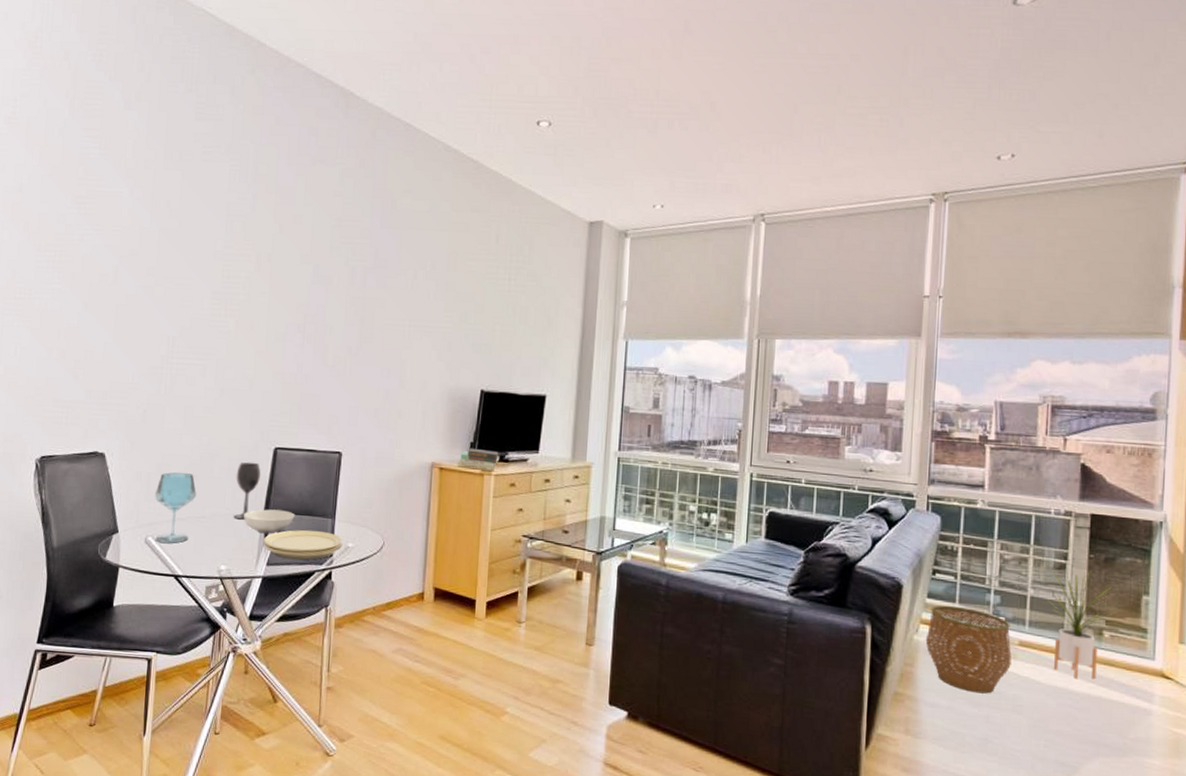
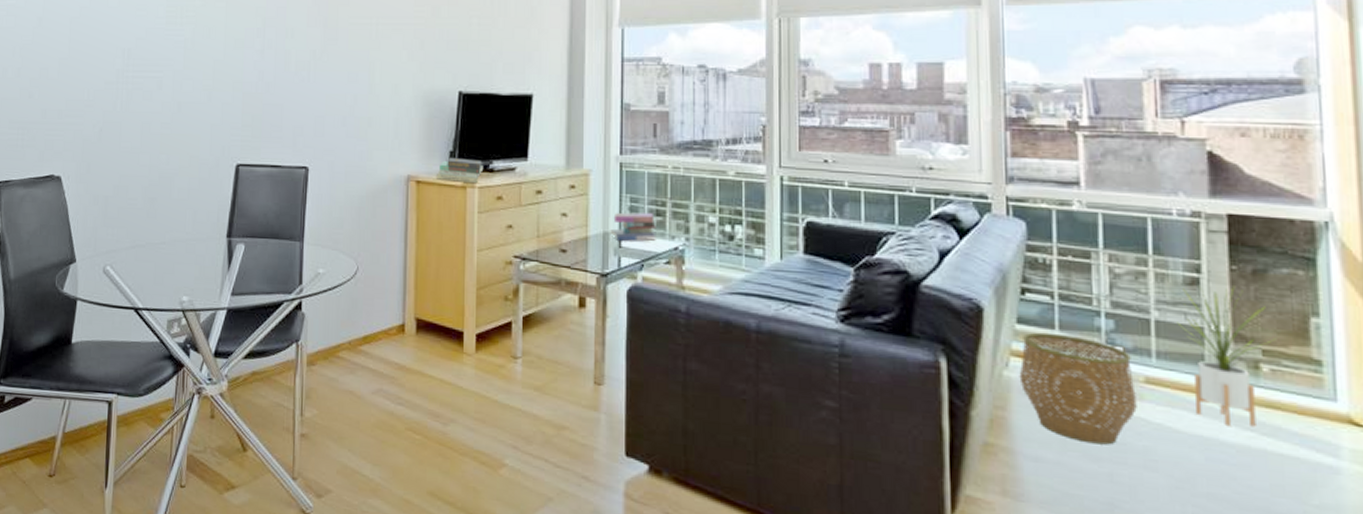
wine glass: present [154,472,196,543] -> none [112,194,156,273]
wine glass: present [233,462,261,520] -> none [194,181,222,245]
bowl: present [243,509,295,534] -> none [205,232,260,261]
plate: present [263,529,343,561] -> none [227,254,312,289]
books: none [606,500,646,525] -> present [610,212,656,241]

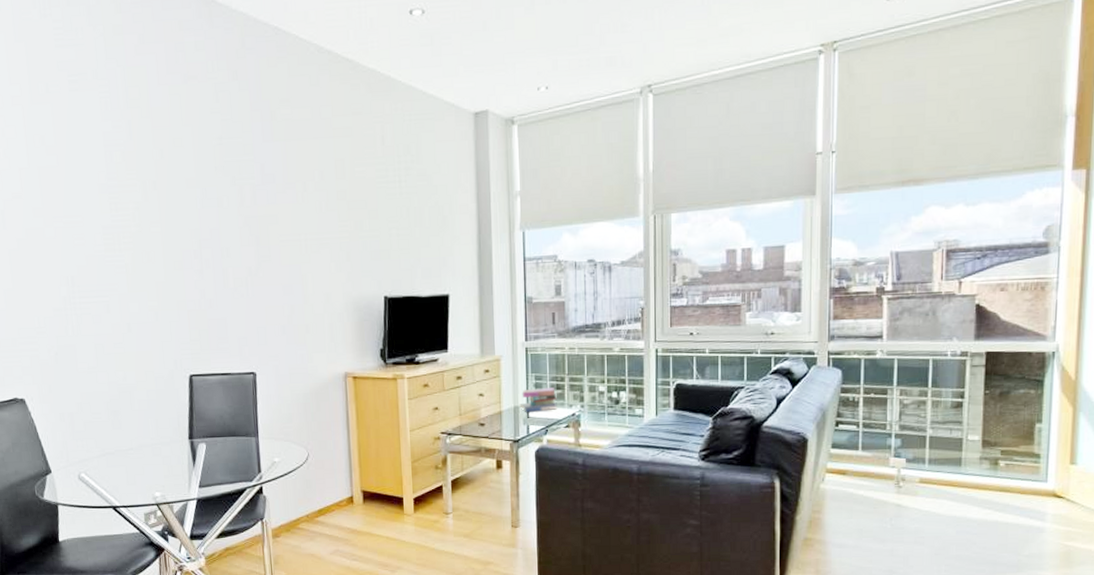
books: present [437,157,484,184] -> none [370,354,411,375]
basket: present [1019,332,1137,445] -> none [831,453,913,530]
house plant: present [1177,286,1277,427] -> none [945,405,1012,507]

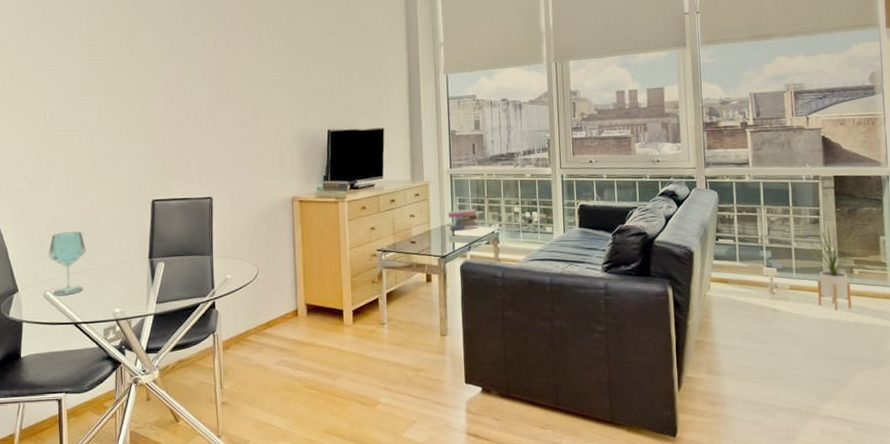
wine glass: none [80,408,121,477] -> present [48,231,86,295]
books: none [370,354,411,375] -> present [315,180,351,199]
house plant: none [945,405,1012,507] -> present [807,221,862,310]

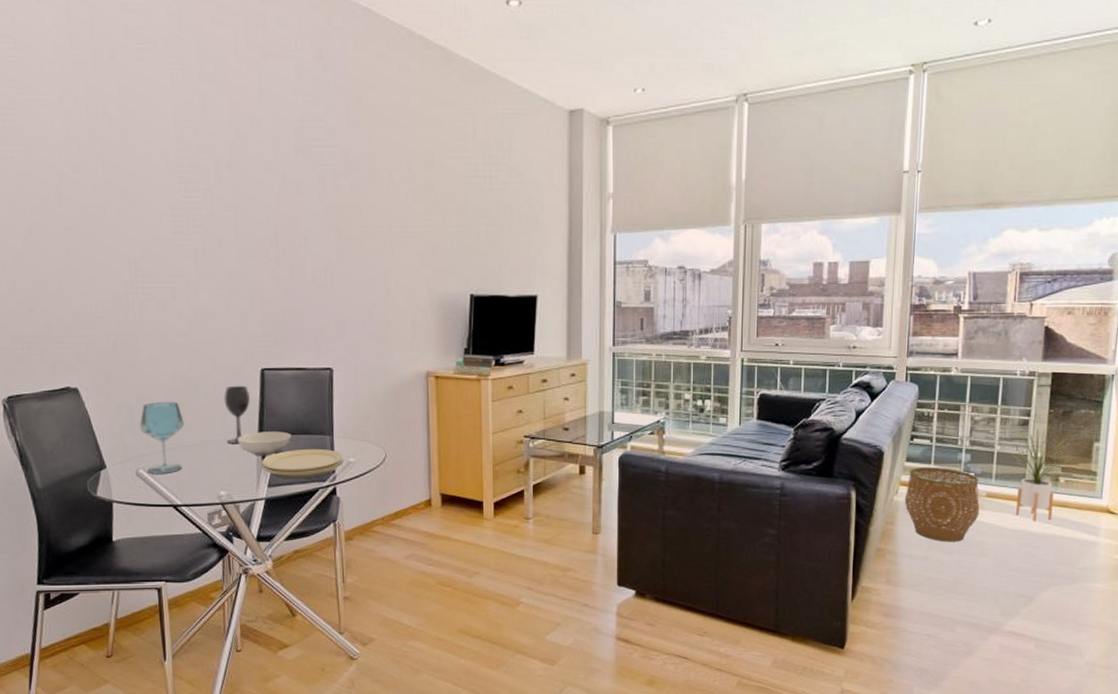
wine glass: none [120,215,142,267] -> present [223,385,250,444]
bowl: none [130,254,177,277] -> present [237,431,292,456]
plate: none [151,267,222,296] -> present [261,448,344,479]
books: present [446,209,479,231] -> none [605,394,642,418]
basket: none [716,263,785,333] -> present [904,466,980,542]

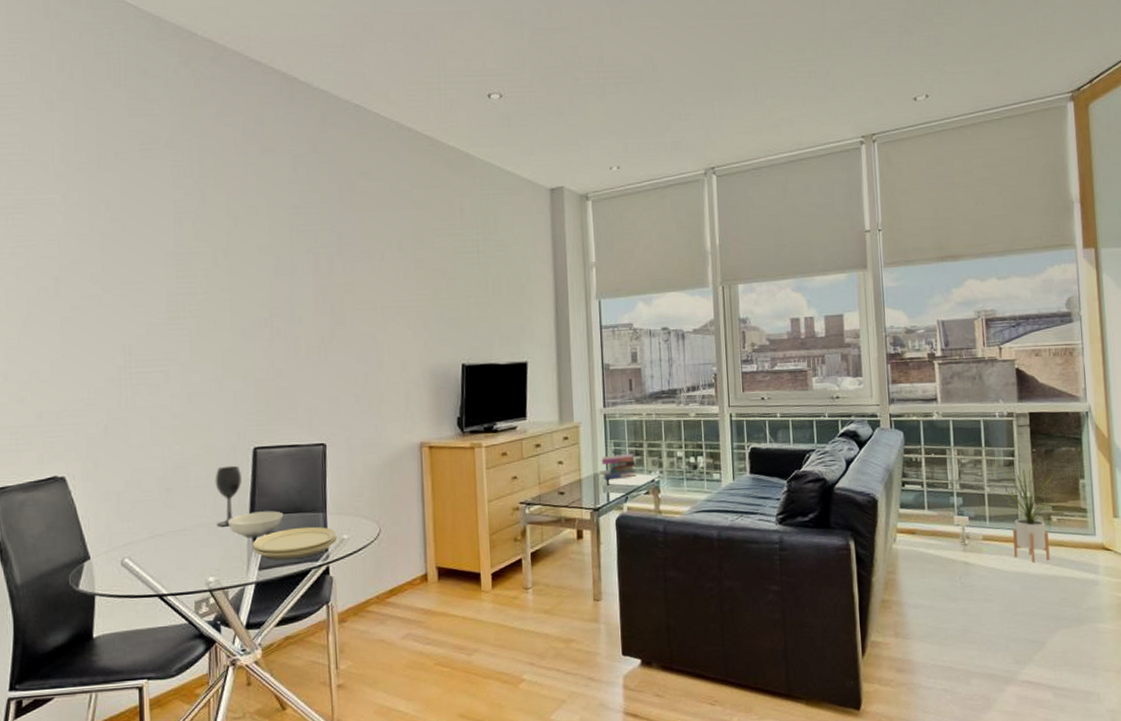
wine glass: present [139,401,184,474] -> none [126,485,173,563]
books: present [454,354,496,376] -> none [447,422,489,444]
books: none [605,394,642,418] -> present [599,454,637,479]
basket: present [904,466,980,542] -> none [903,512,979,589]

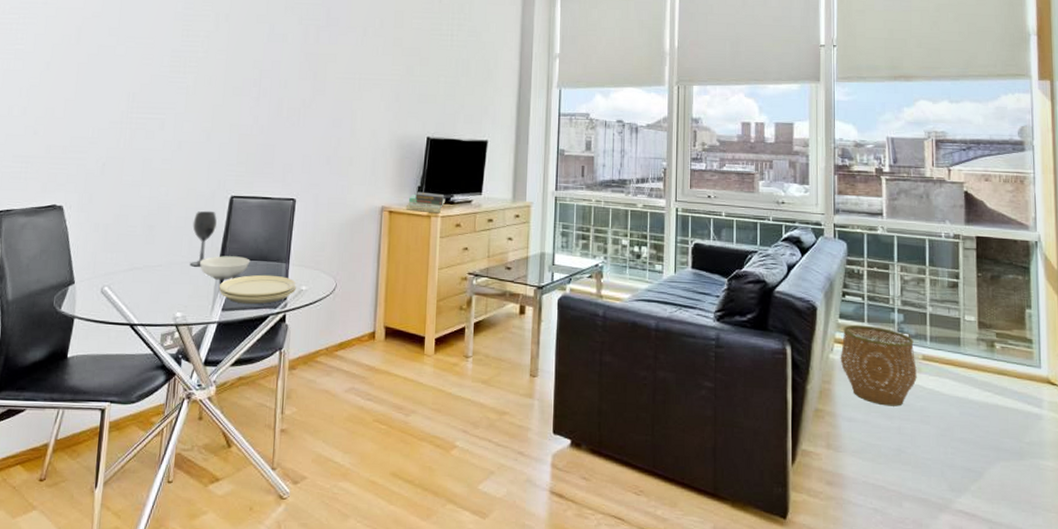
books: none [447,422,489,444] -> present [406,191,446,214]
books: present [599,454,637,479] -> none [546,236,582,260]
basket: none [903,512,979,589] -> present [840,324,917,406]
house plant: present [1001,463,1061,562] -> none [943,288,1005,389]

